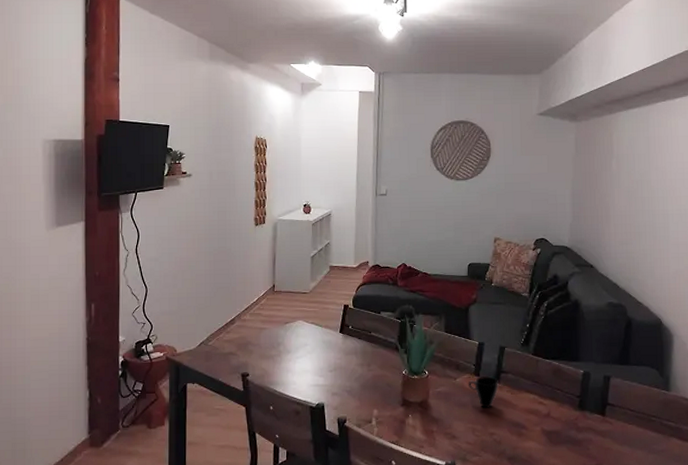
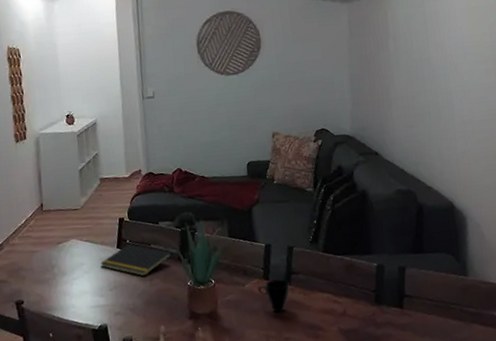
notepad: none [323,330,390,362] -> present [100,244,172,277]

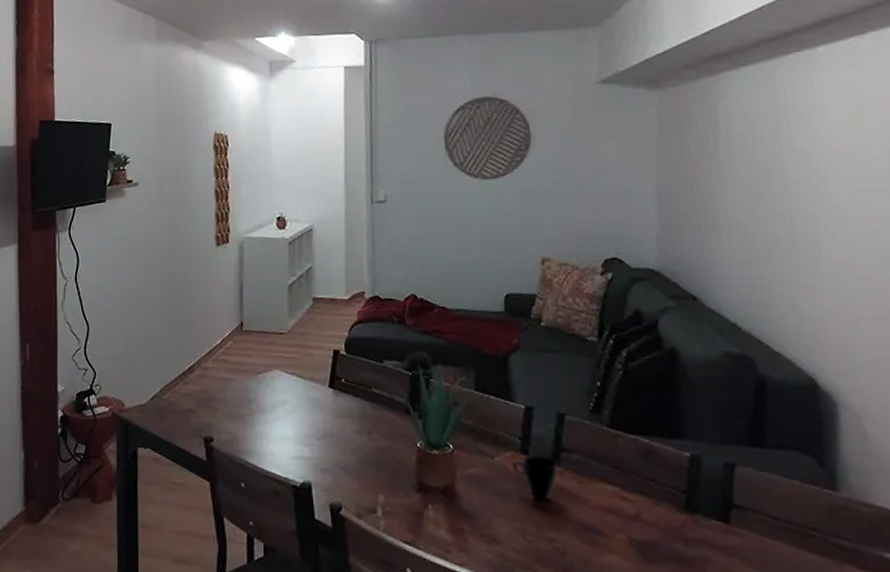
notepad: present [100,244,172,277] -> none [307,385,398,428]

